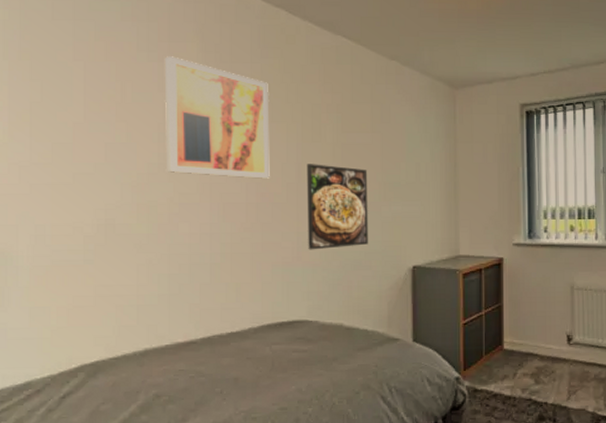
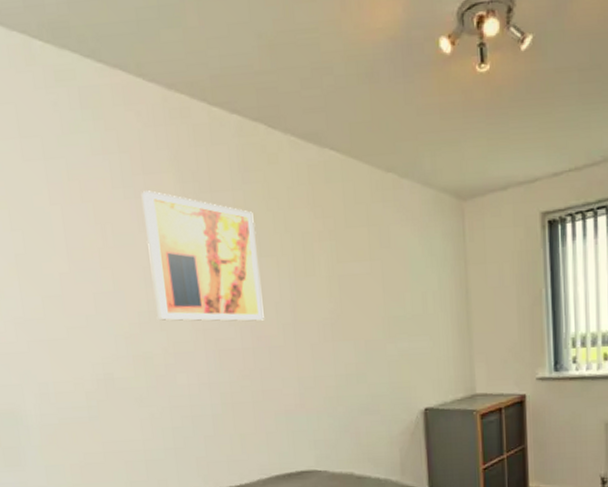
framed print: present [306,164,368,250] -> none [302,300,374,396]

